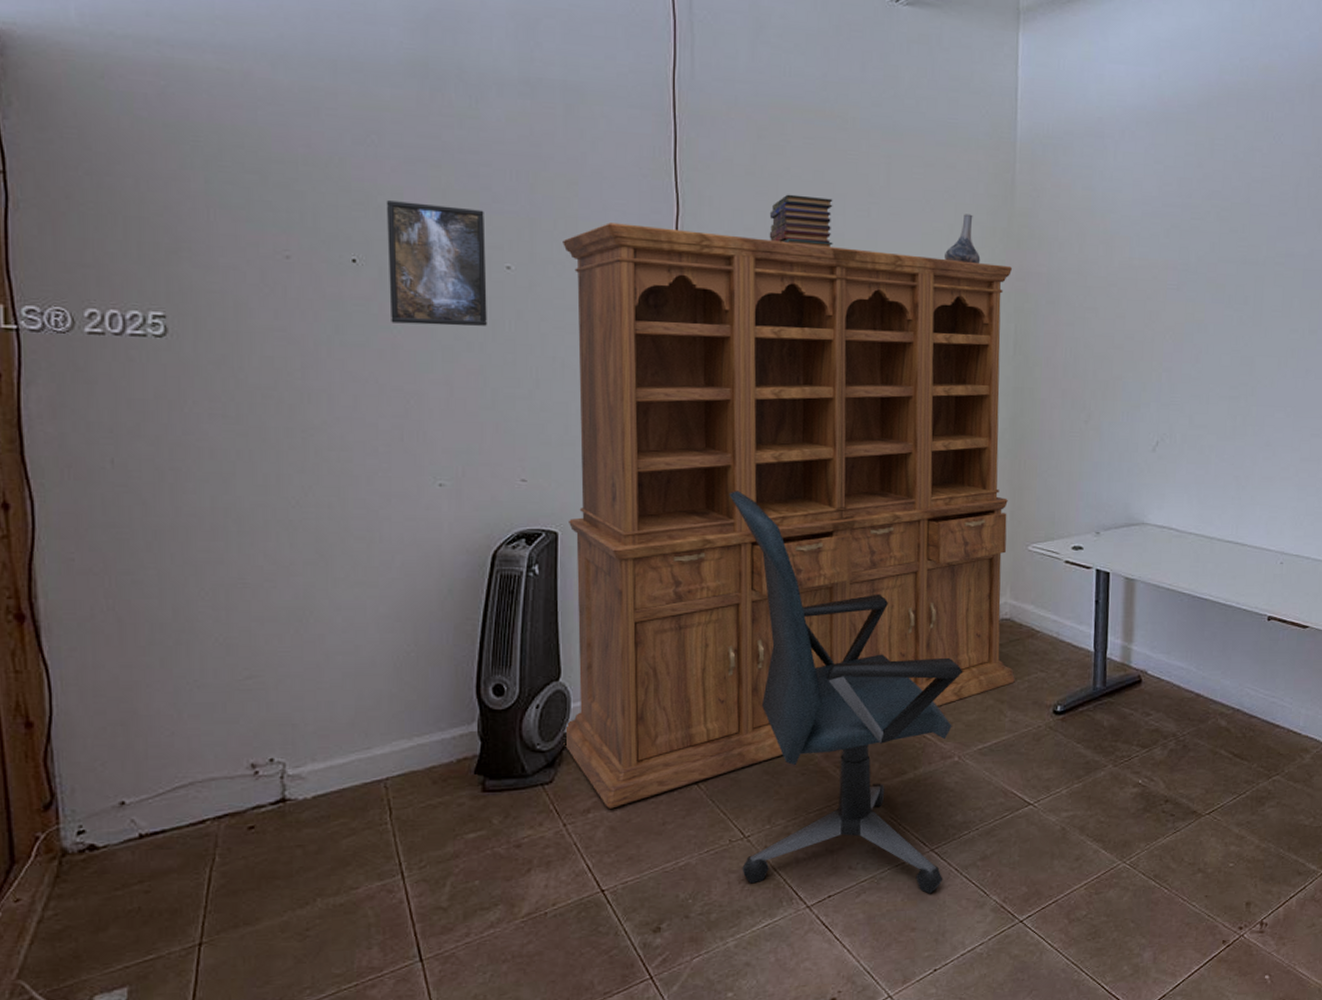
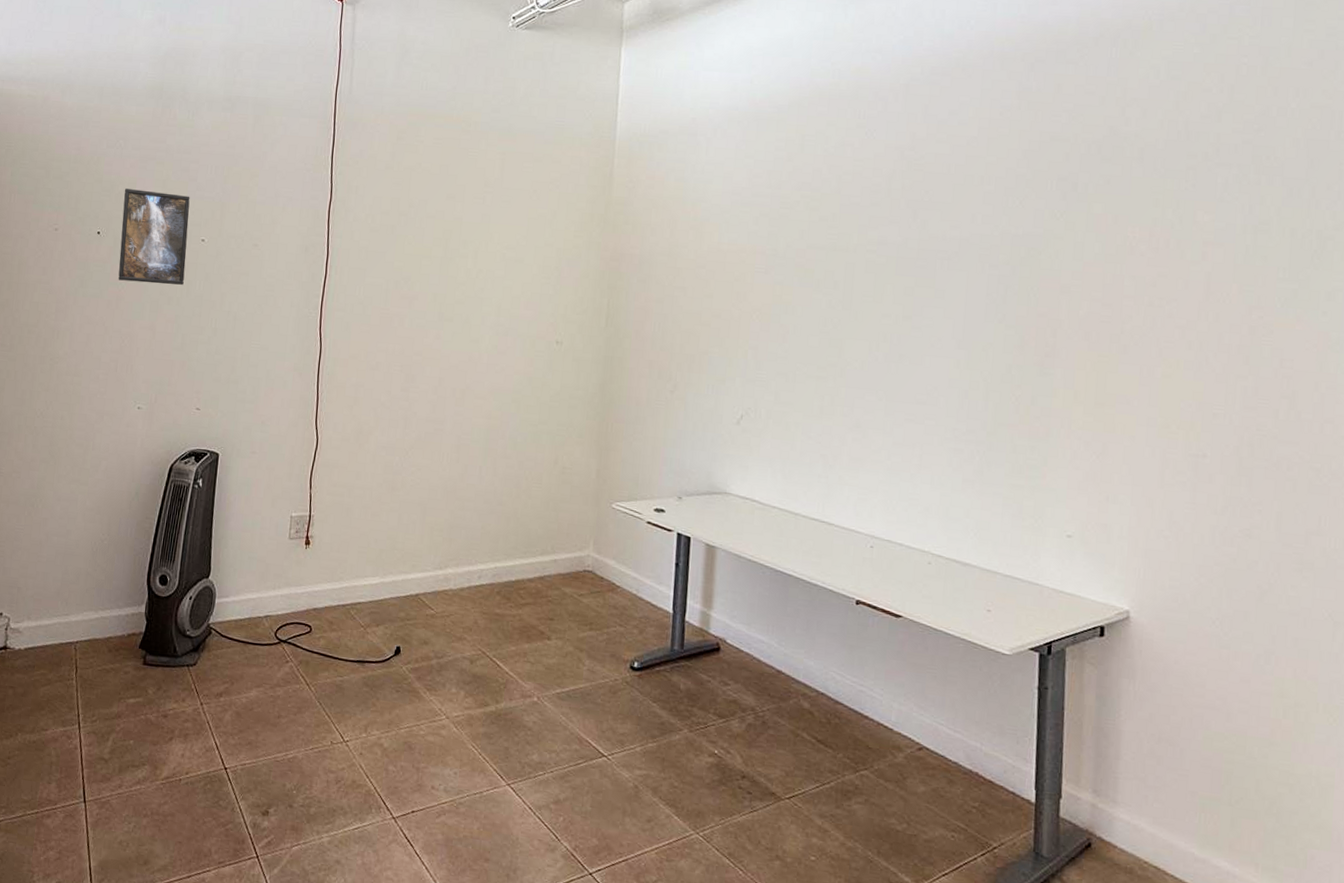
bookcase: present [563,223,1015,809] -> none [207,206,607,696]
office chair: present [728,490,963,894] -> none [339,430,546,828]
book stack: present [769,194,833,248] -> none [400,184,455,229]
decorative vase: present [945,214,981,265] -> none [547,202,579,246]

